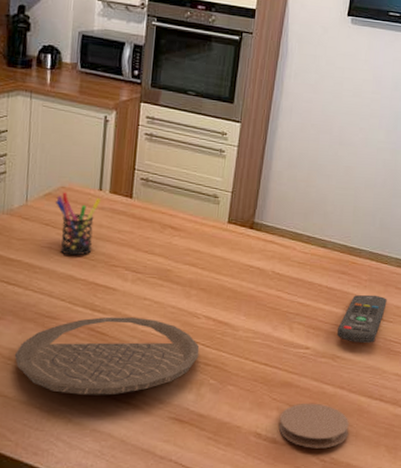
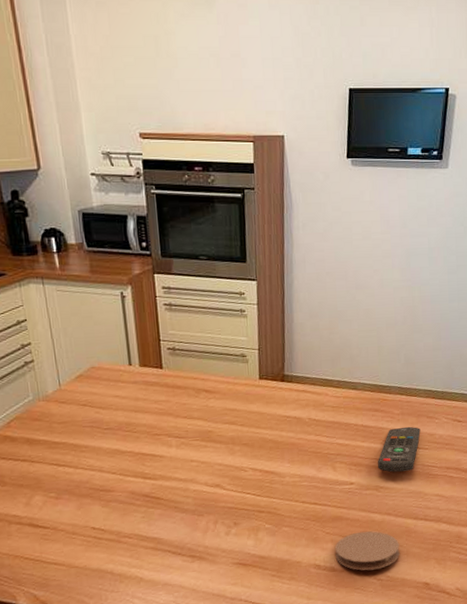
plate: present [14,316,200,395] -> none [77,478,252,556]
pen holder: present [56,192,101,256] -> none [88,372,133,431]

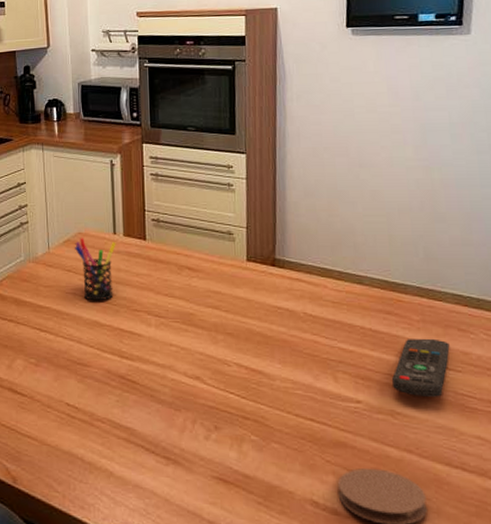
pen holder: none [88,372,133,431] -> present [75,238,116,301]

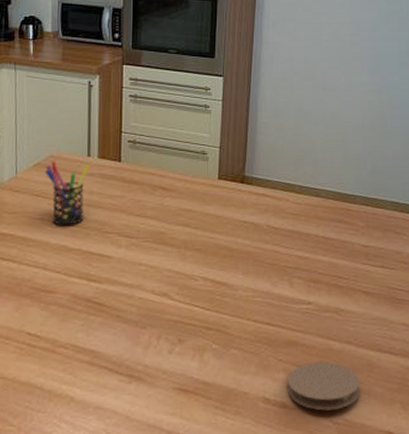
remote control: present [392,338,450,397] -> none [339,241,387,293]

